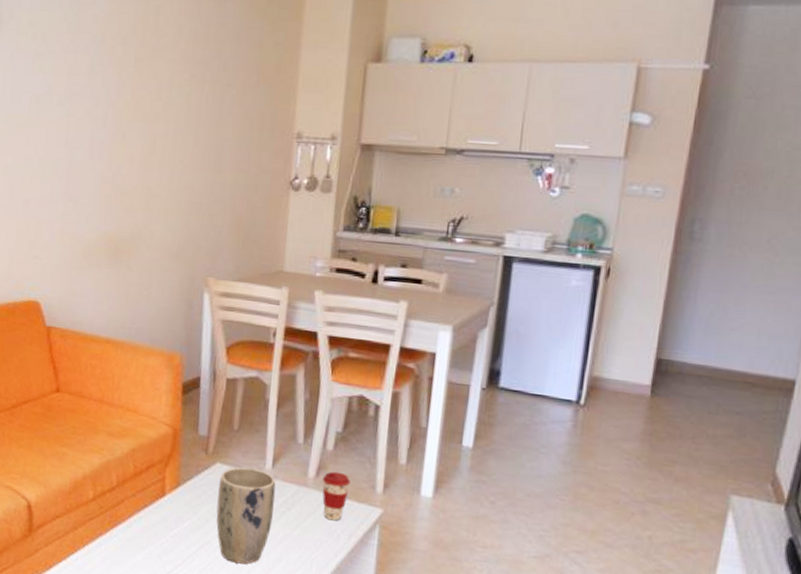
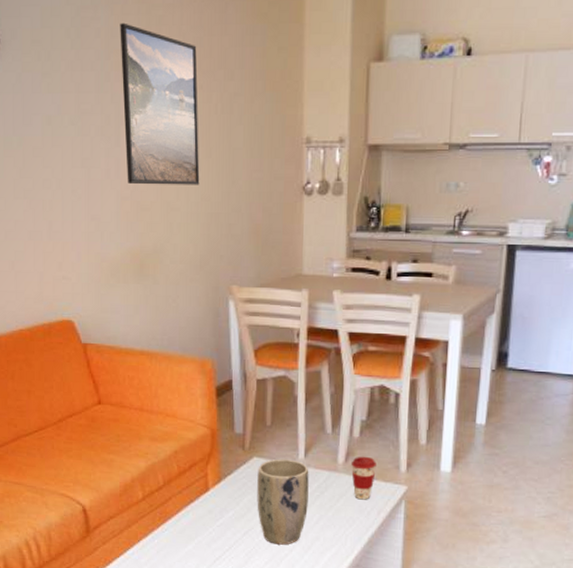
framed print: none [110,10,193,173] -> present [120,23,200,185]

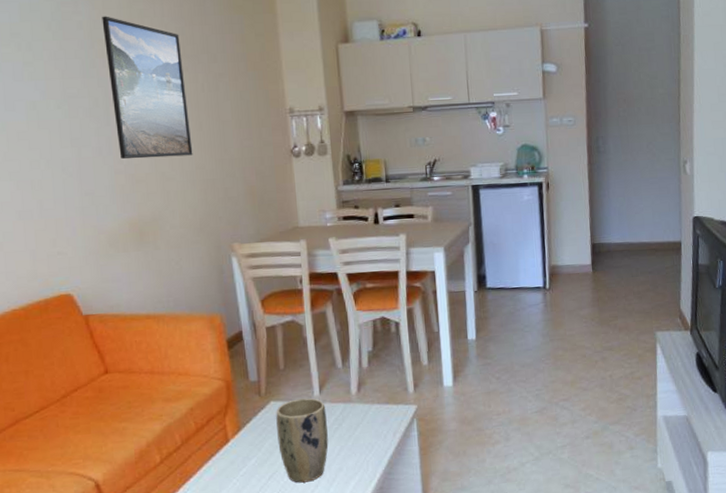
coffee cup: present [351,456,376,500] -> none [364,383,387,425]

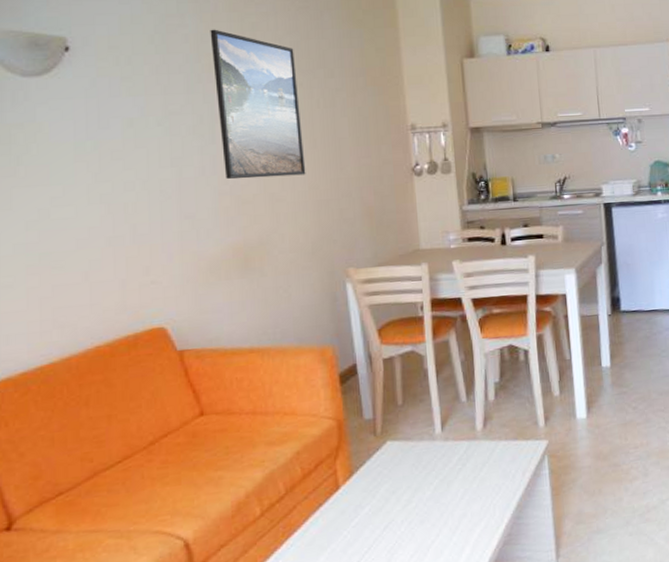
plant pot: present [276,398,328,483] -> none [393,436,451,533]

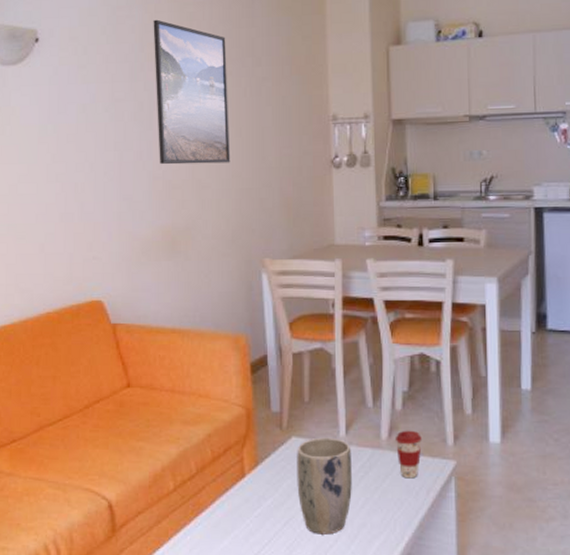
plant pot: none [393,436,451,533] -> present [297,437,352,535]
coffee cup: none [490,417,516,464] -> present [396,430,422,479]

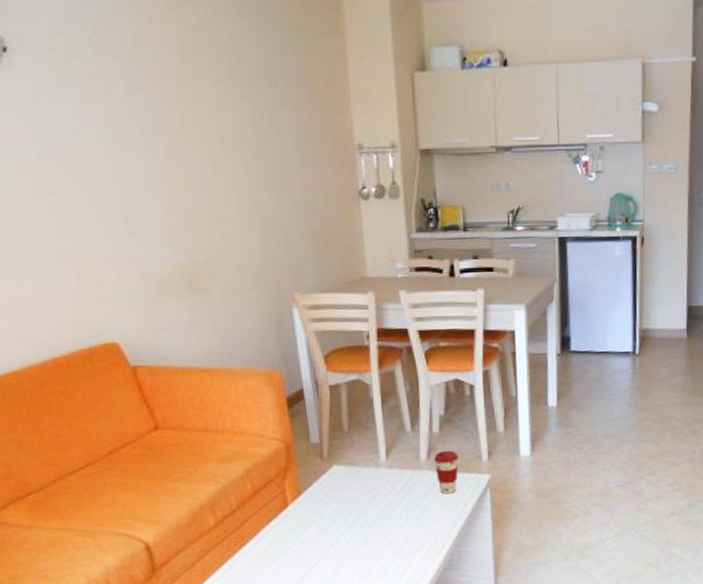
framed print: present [153,19,231,165] -> none [148,31,251,196]
plant pot: present [297,437,352,535] -> none [339,463,395,552]

